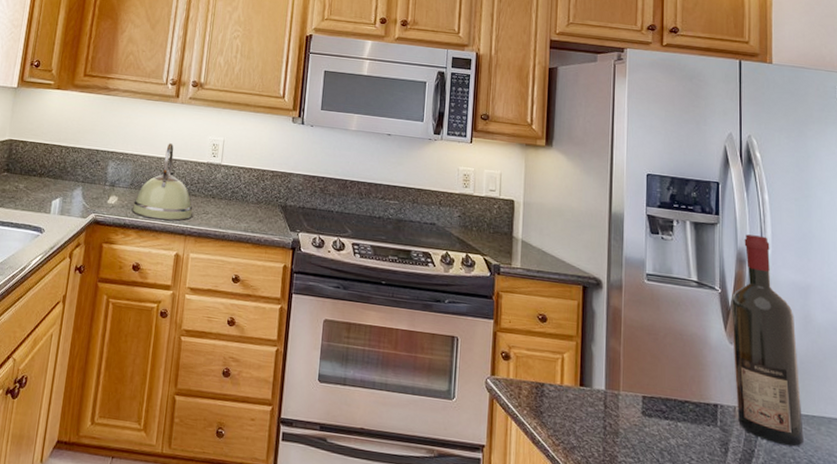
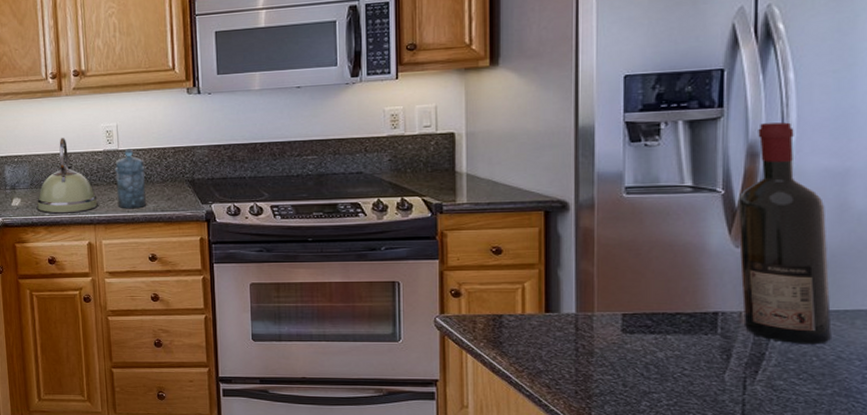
canister: none [211,165,243,226] -> present [114,149,146,209]

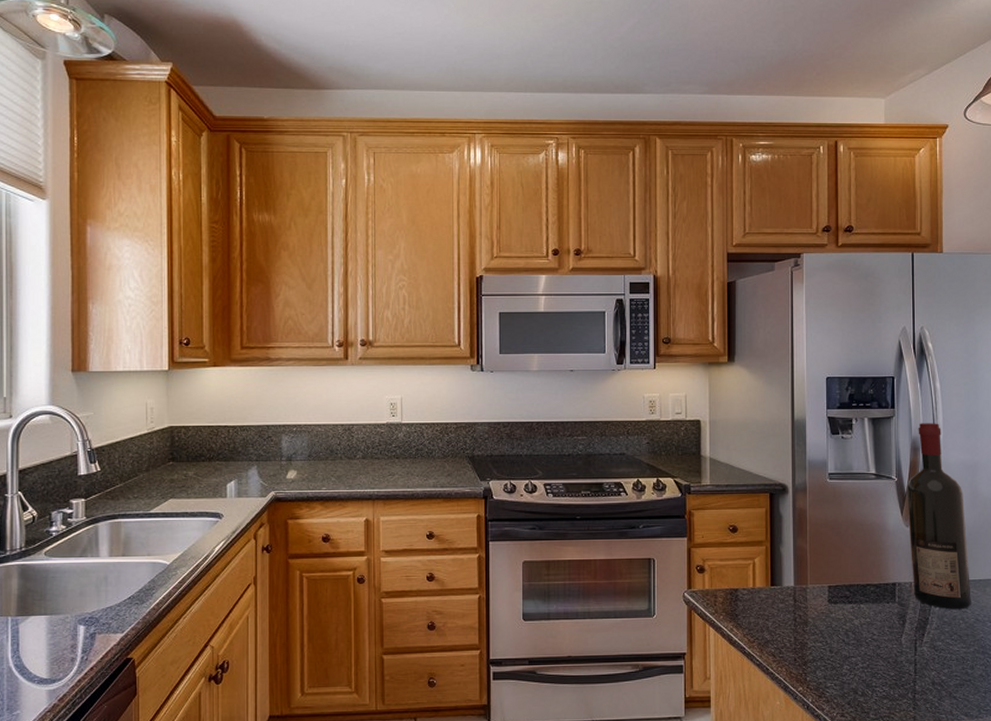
kettle: present [36,138,99,214] -> none [313,408,379,488]
canister: present [114,149,146,209] -> none [396,423,427,484]

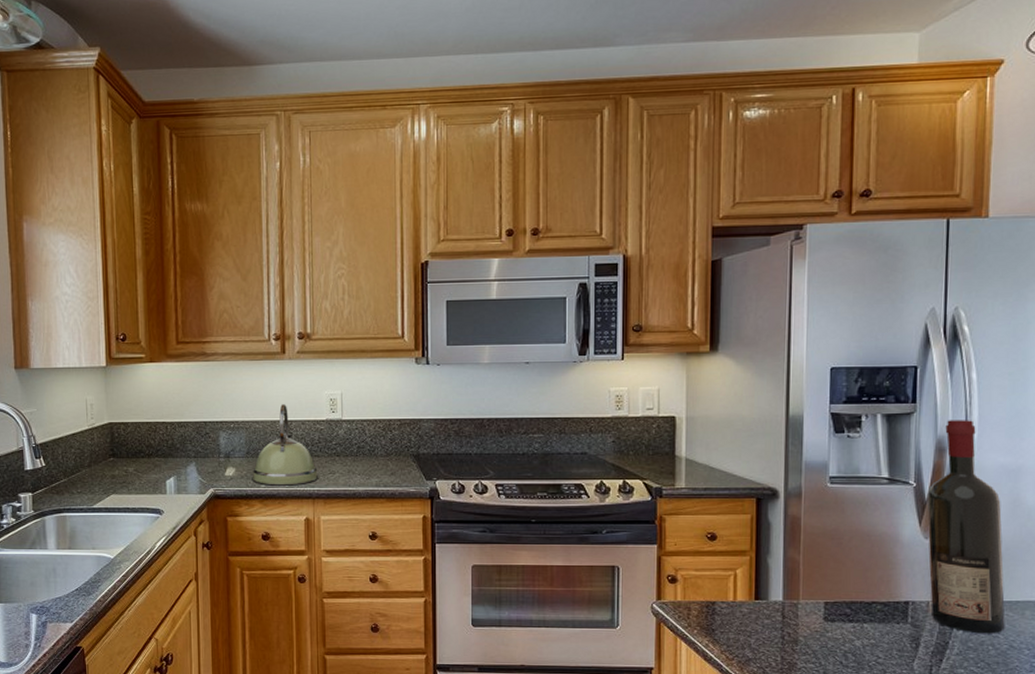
kettle: none [313,408,379,488] -> present [252,404,319,486]

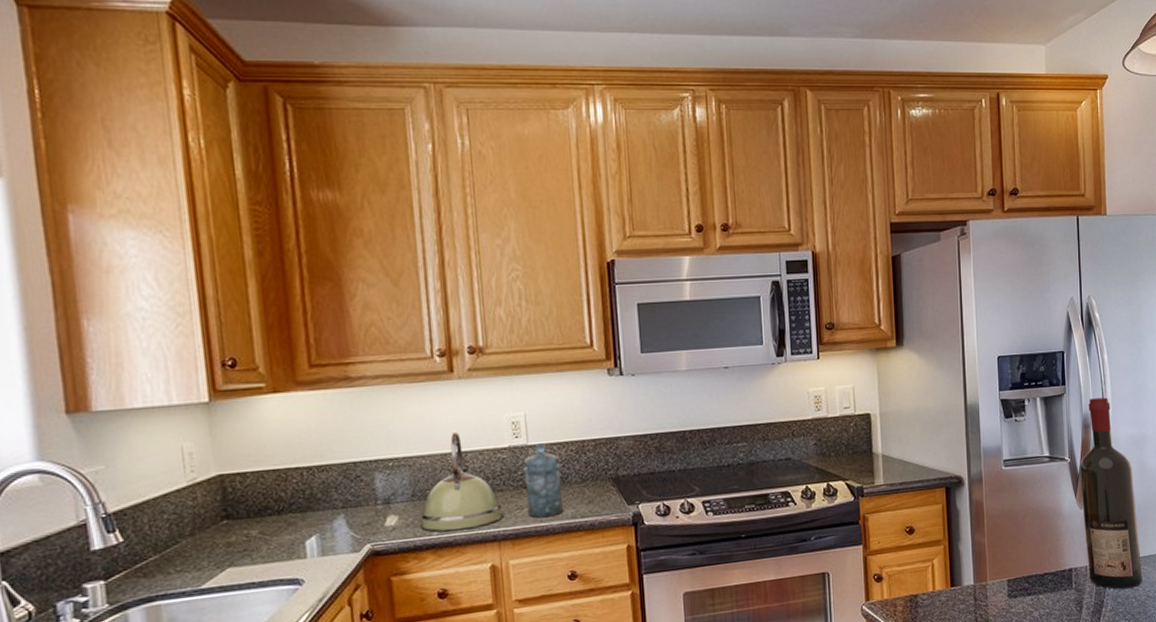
canister: none [337,419,369,483] -> present [522,443,563,518]

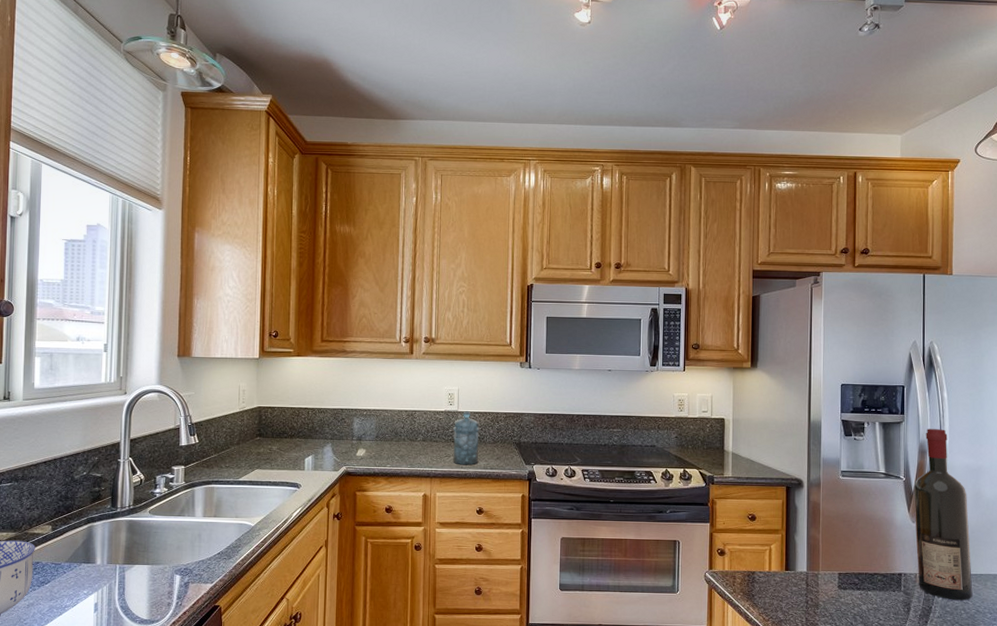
kettle: present [420,432,504,532] -> none [379,396,437,466]

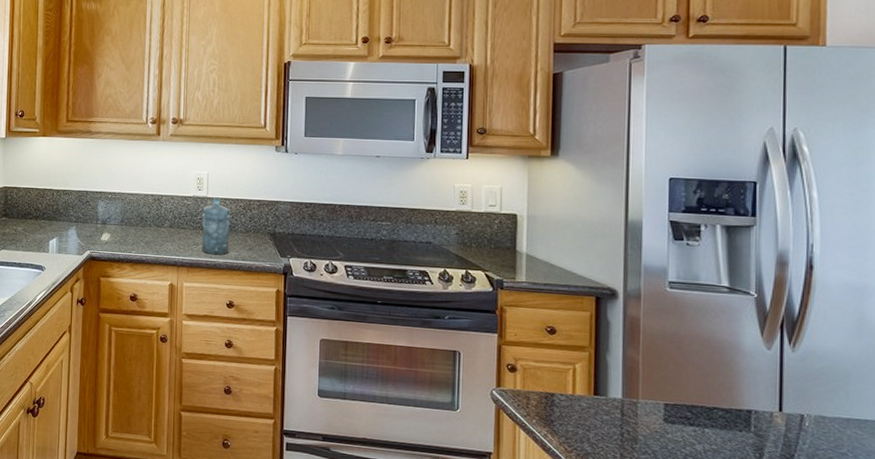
wine bottle: present [913,429,973,601] -> none [768,235,854,452]

